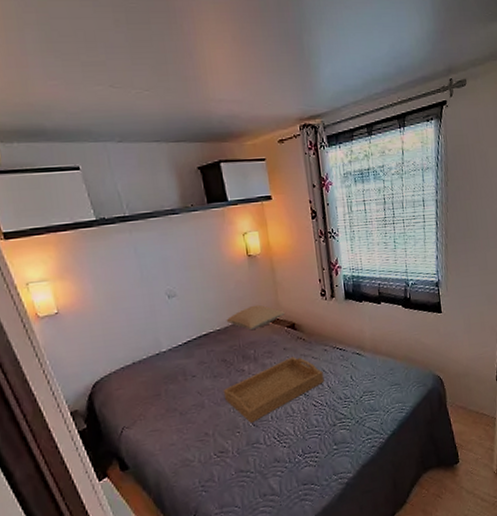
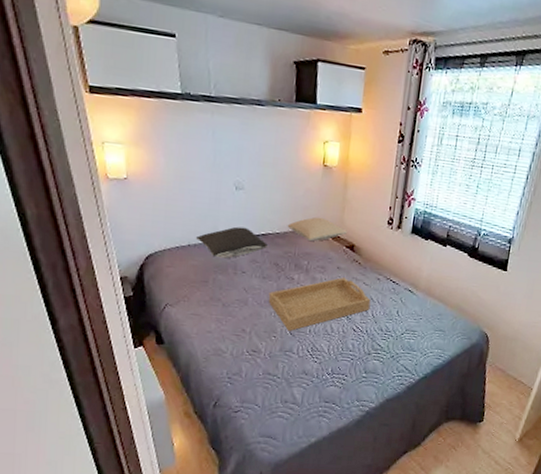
pillow: none [139,332,212,369] -> present [196,226,268,259]

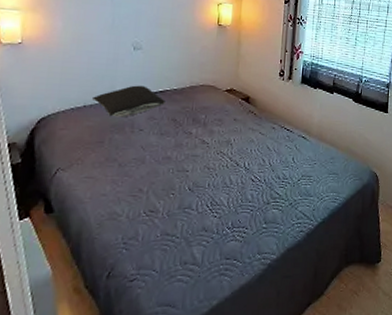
serving tray: present [268,277,371,331] -> none [166,129,267,186]
pillow: present [287,217,348,241] -> none [184,72,243,95]

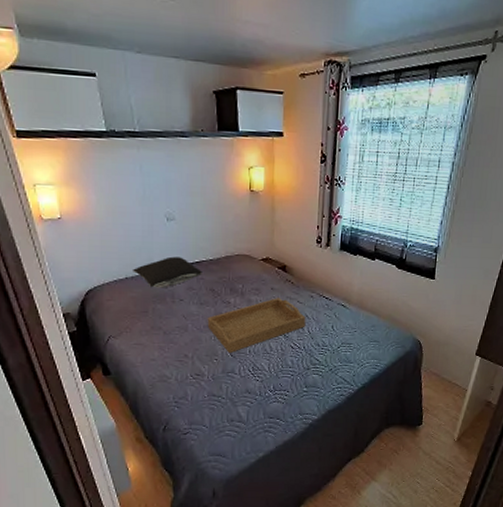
serving tray: none [166,129,267,186] -> present [207,298,306,353]

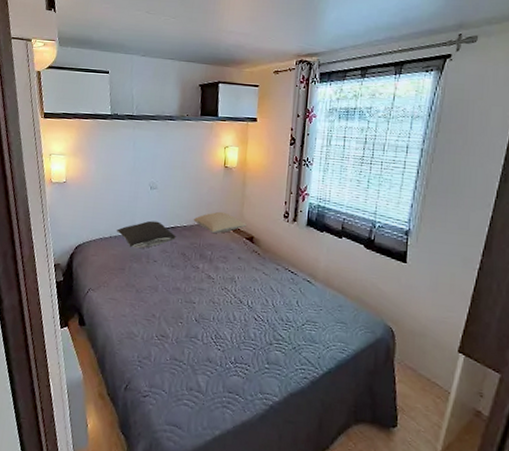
serving tray: present [207,298,306,353] -> none [176,267,271,318]
pillow: none [219,241,279,265] -> present [193,211,248,233]

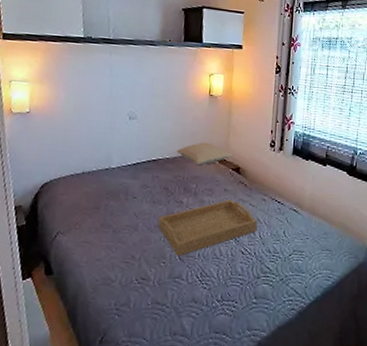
pillow: present [117,220,176,249] -> none [90,153,158,185]
serving tray: none [176,267,271,318] -> present [158,199,258,256]

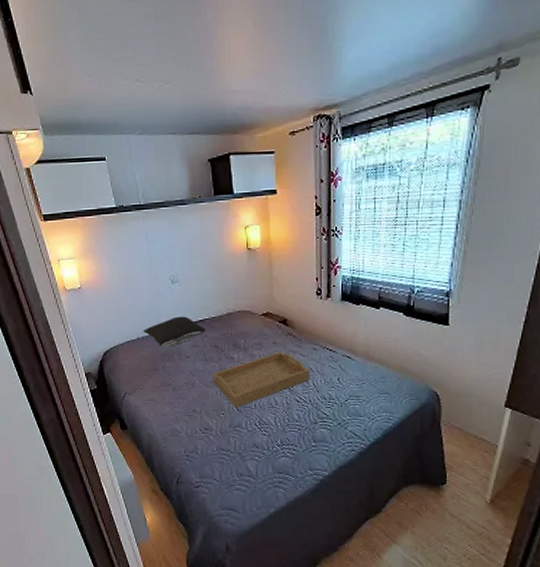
pillow: none [90,153,158,185] -> present [143,316,206,347]
pillow: present [176,142,234,165] -> none [221,297,279,320]

